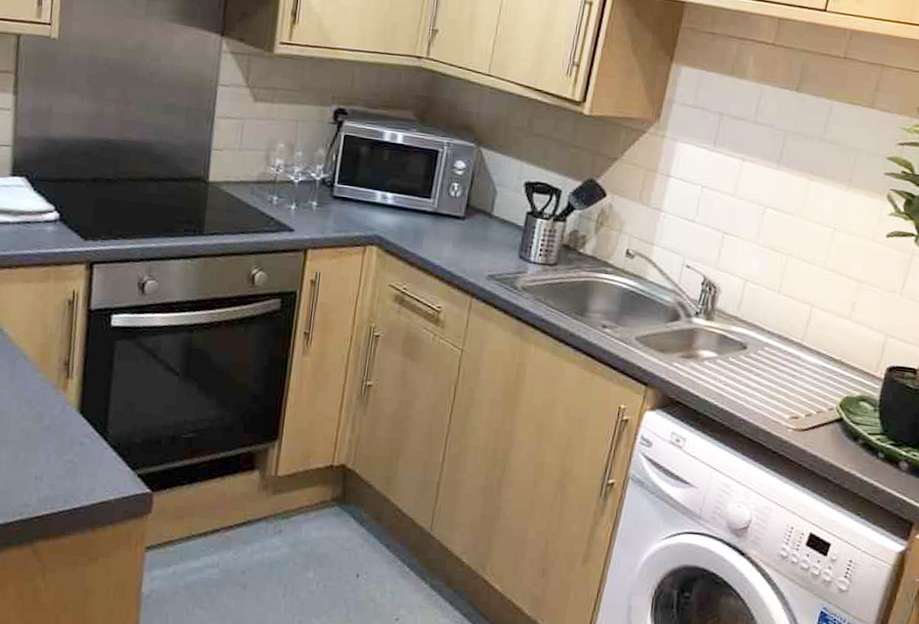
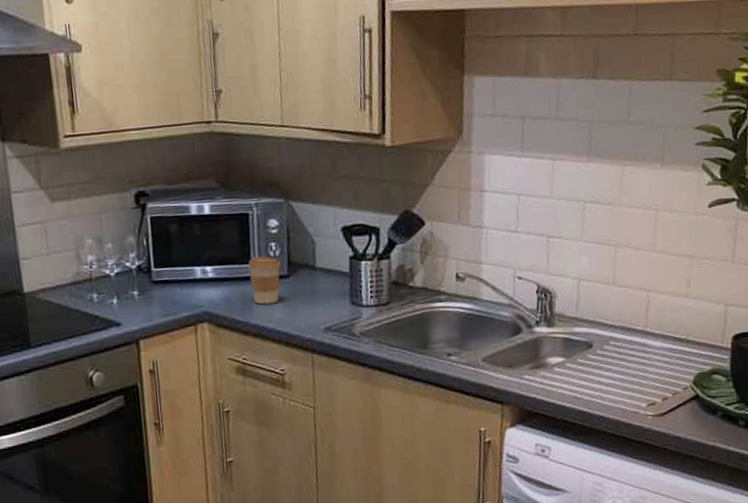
coffee cup: none [426,192,459,242] -> present [248,256,281,305]

